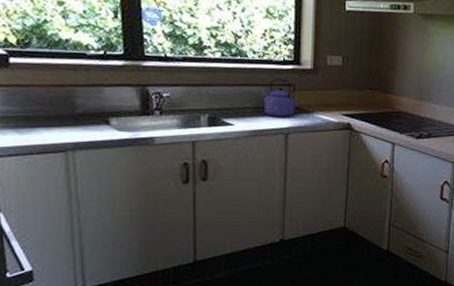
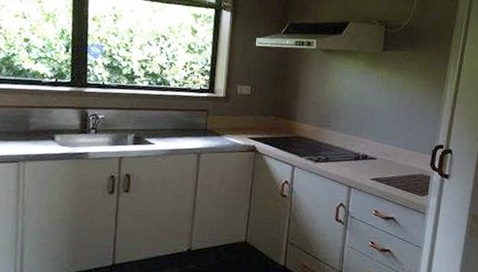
kettle: present [261,78,295,117] -> none [179,104,208,139]

